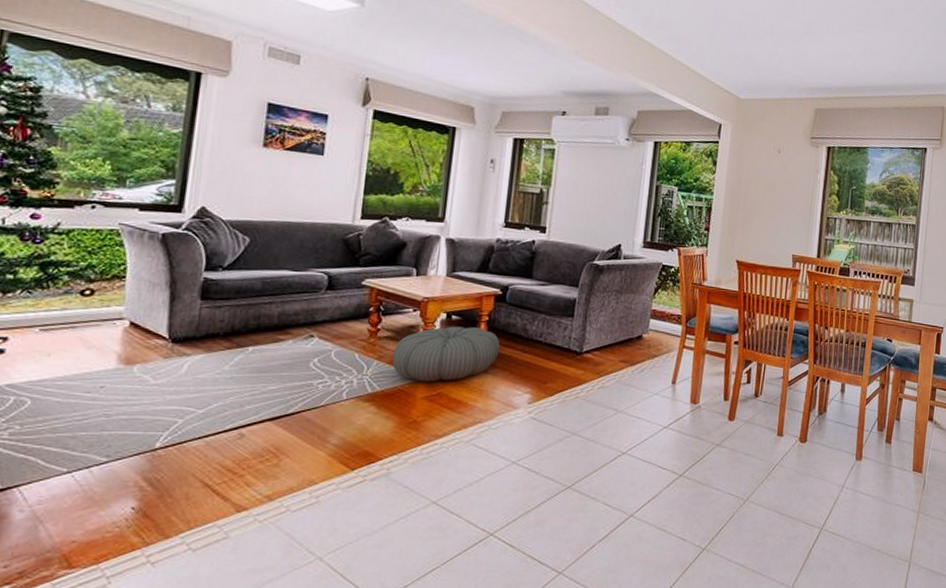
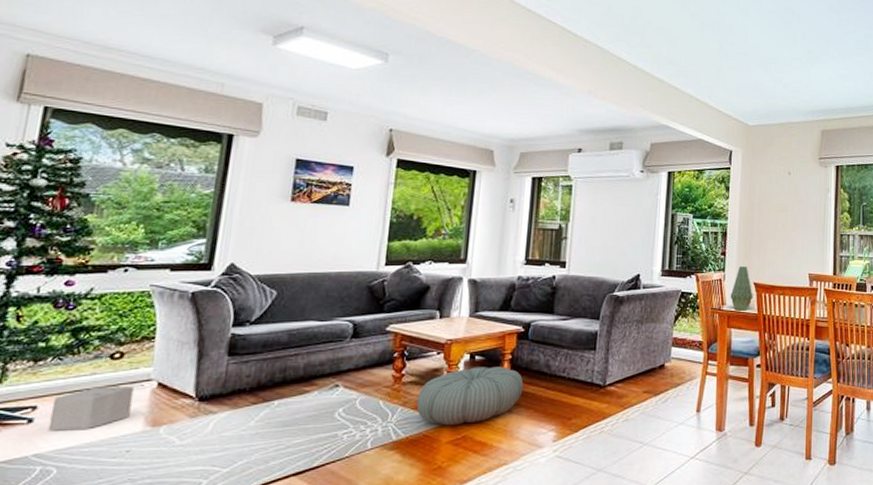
gift box: none [20,322,106,364] -> present [48,386,134,431]
vase: none [711,243,735,289] -> present [730,266,753,312]

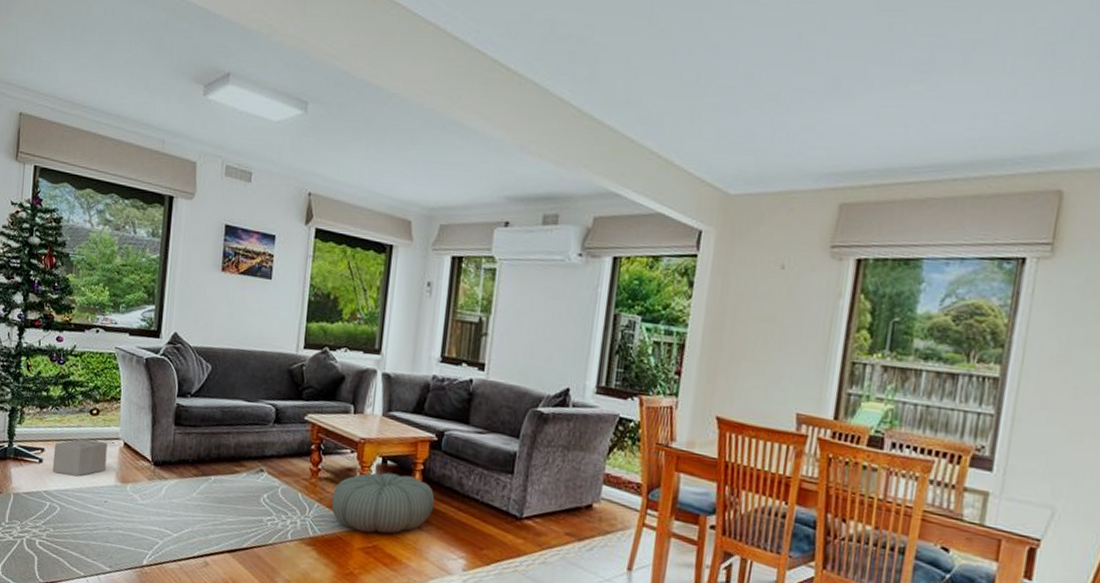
vase: present [730,266,753,312] -> none [682,392,714,454]

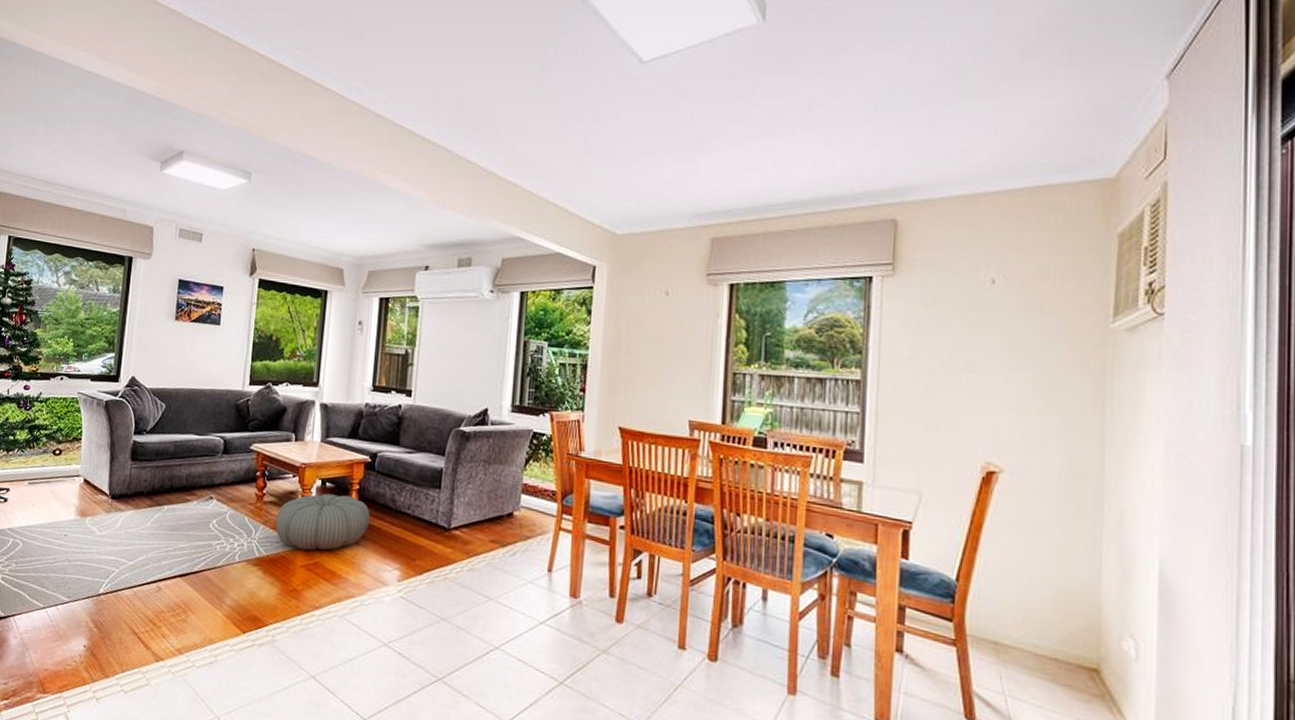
gift box: present [52,438,108,477] -> none [16,477,69,513]

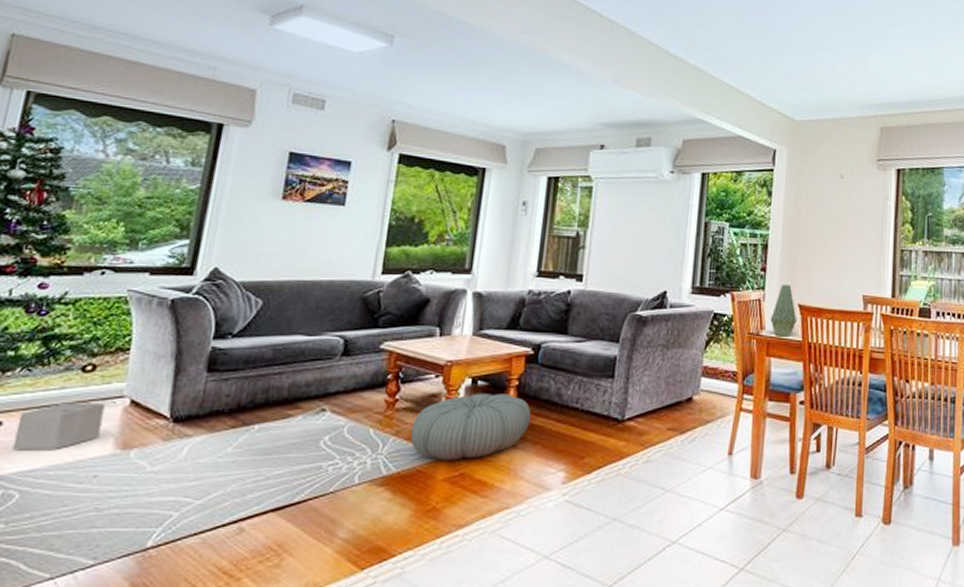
gift box: none [16,477,69,513] -> present [12,402,105,451]
vase: none [589,406,618,461] -> present [770,285,797,338]

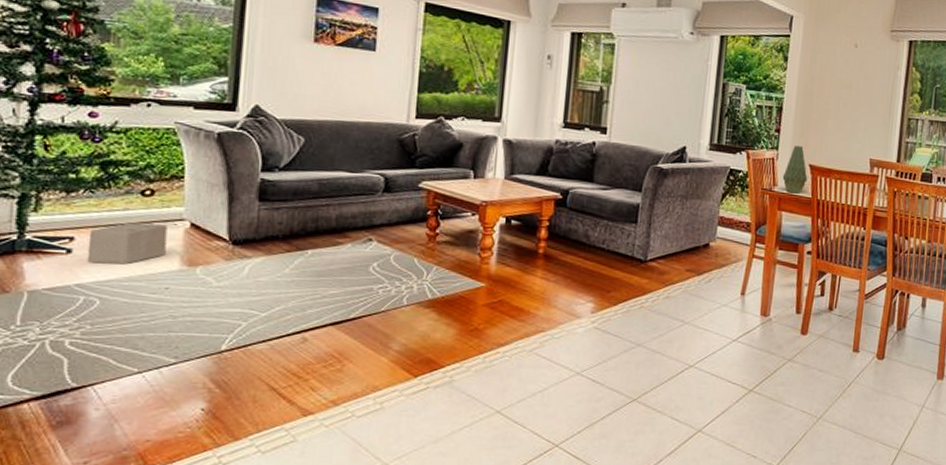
pouf: present [410,393,531,461] -> none [451,231,562,289]

